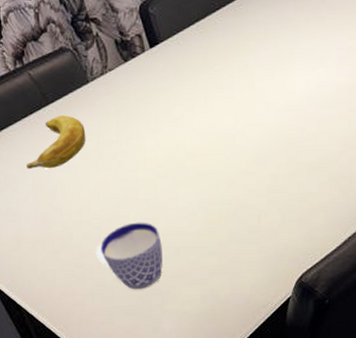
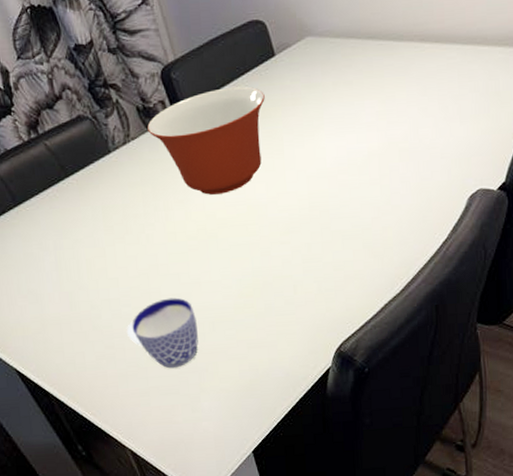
banana: present [26,115,86,169] -> none [46,188,111,246]
mixing bowl: none [124,21,238,125] -> present [147,86,265,195]

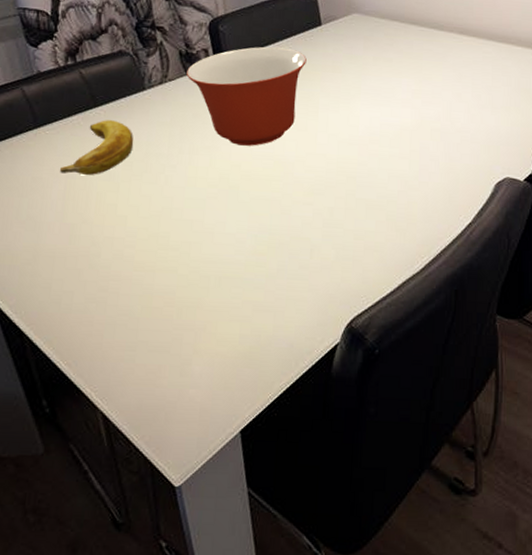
banana: none [46,188,111,246] -> present [59,120,134,176]
cup: present [126,297,199,369] -> none [124,244,203,323]

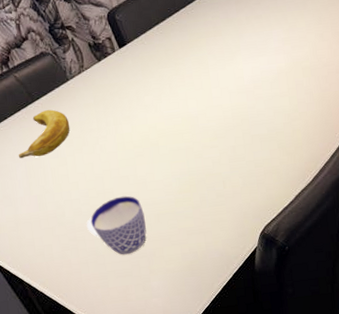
cup: none [124,244,203,323] -> present [86,195,147,255]
mixing bowl: present [186,46,307,146] -> none [98,23,192,111]

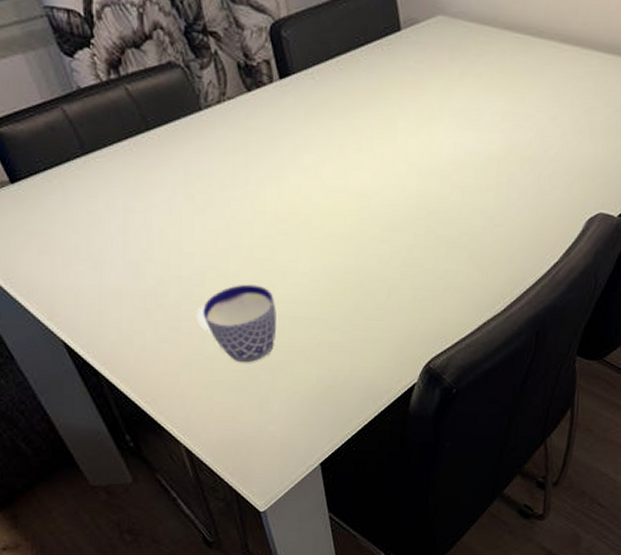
banana: present [18,109,70,158] -> none [115,145,194,210]

